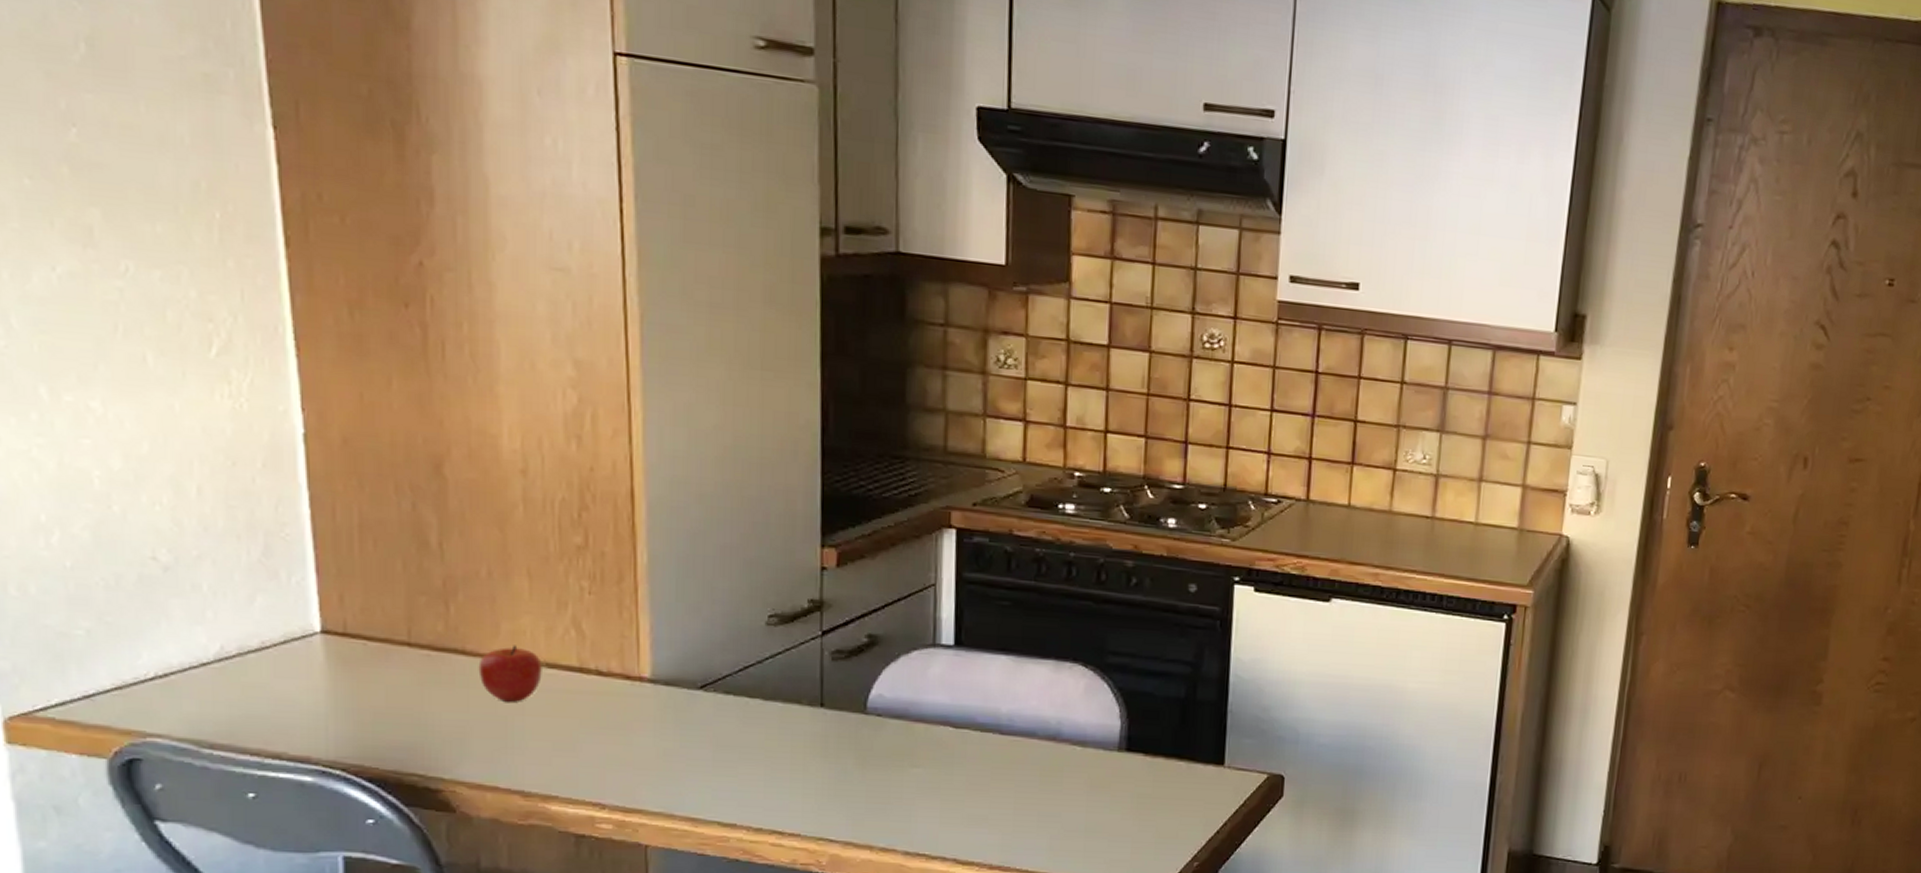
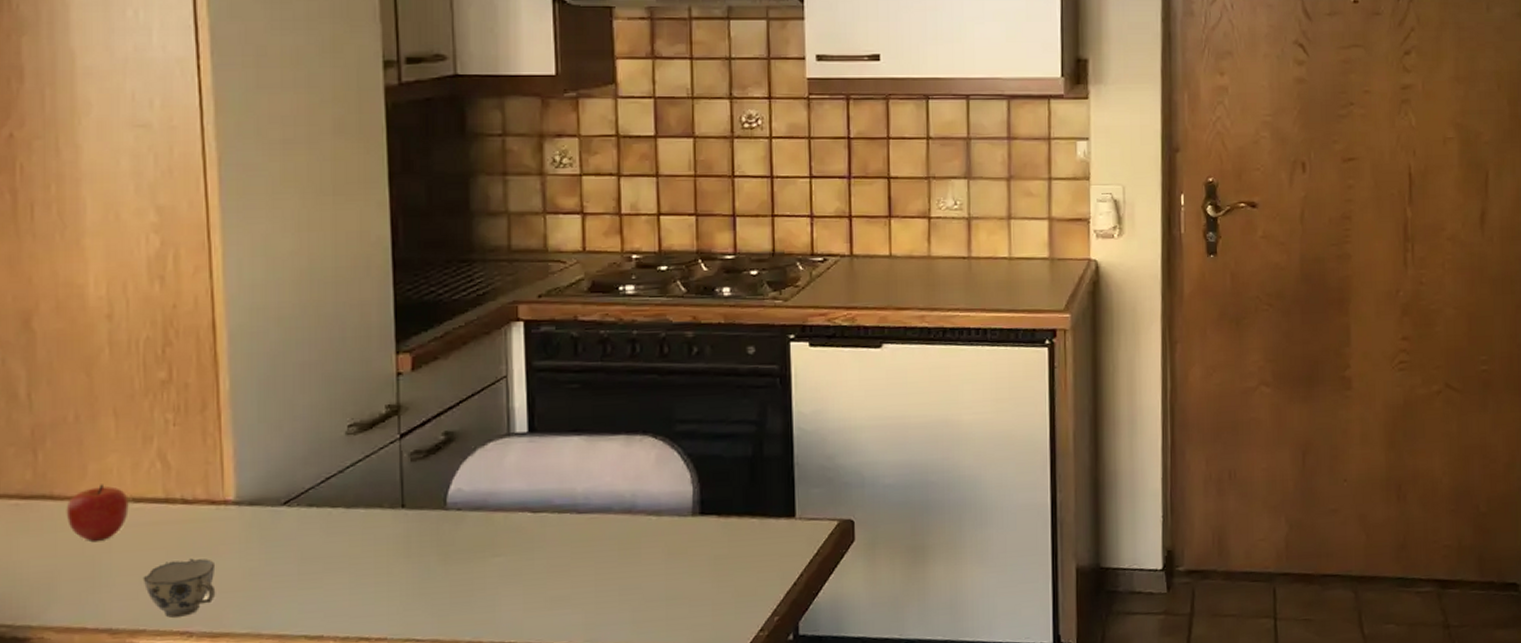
teacup: none [555,731,630,788] -> present [143,558,216,618]

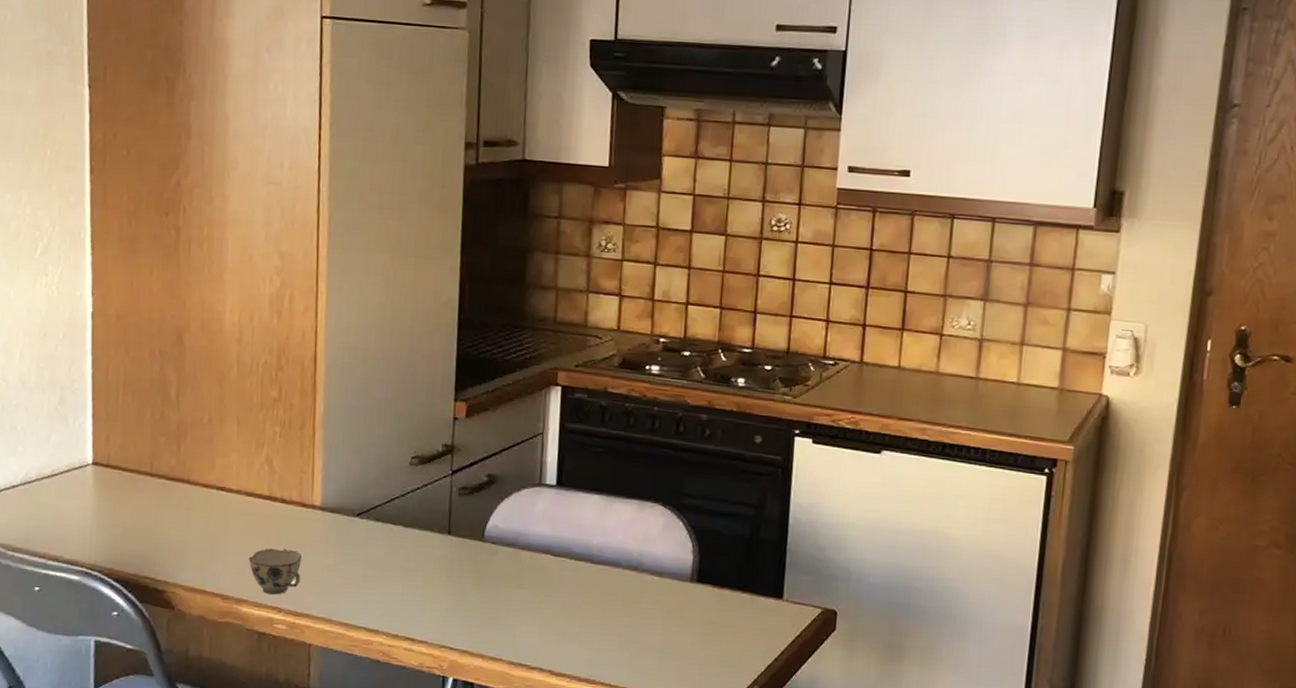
fruit: present [66,484,129,542] -> none [197,477,243,523]

